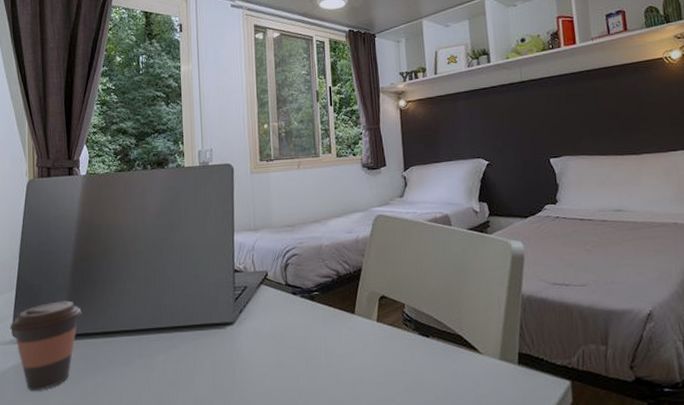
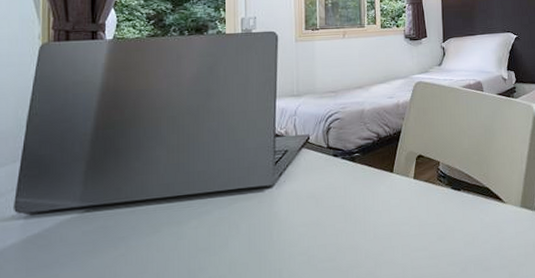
coffee cup: present [10,300,82,391] -> none [11,170,102,269]

